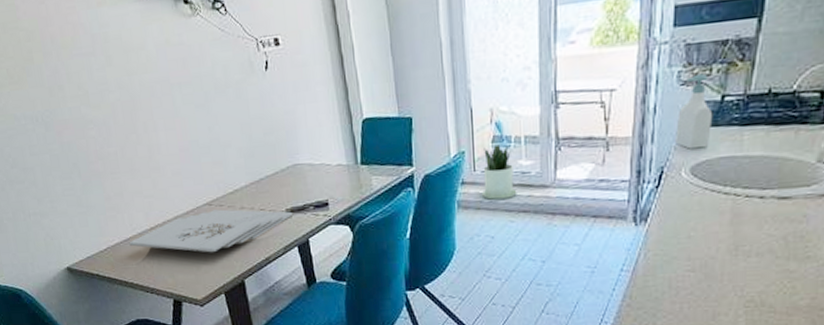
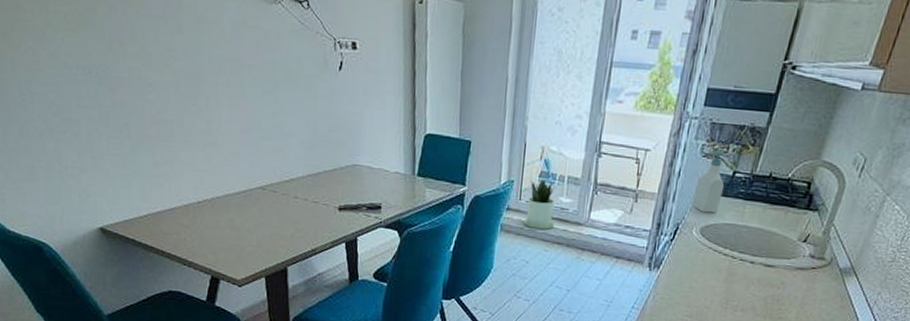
placemat: present [129,209,294,253] -> none [172,194,346,236]

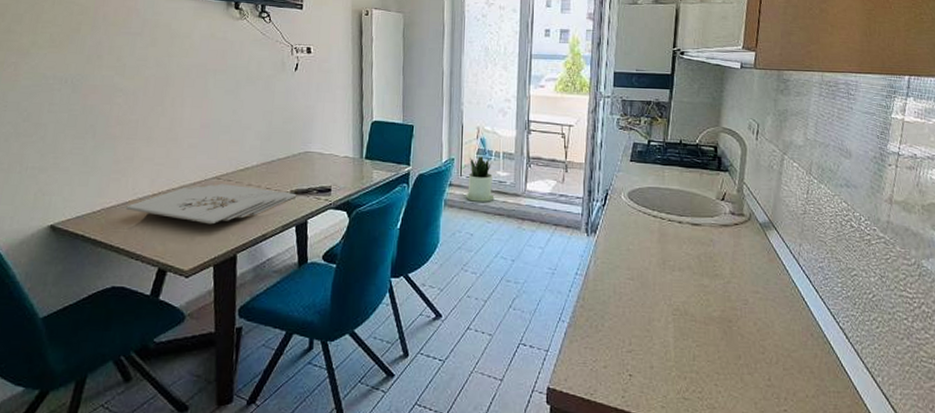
placemat: none [172,194,346,236] -> present [126,184,297,225]
soap bottle: present [692,149,725,214] -> none [616,122,643,179]

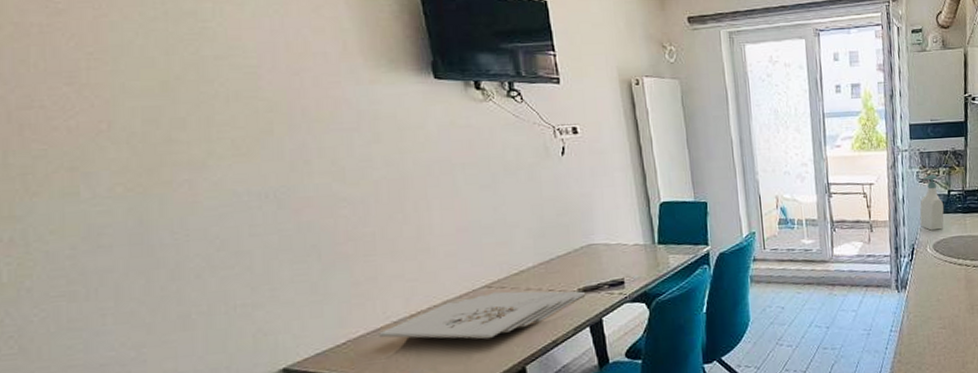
planter: present [465,156,495,202] -> none [771,226,802,274]
soap bottle: none [616,122,643,179] -> present [919,174,944,231]

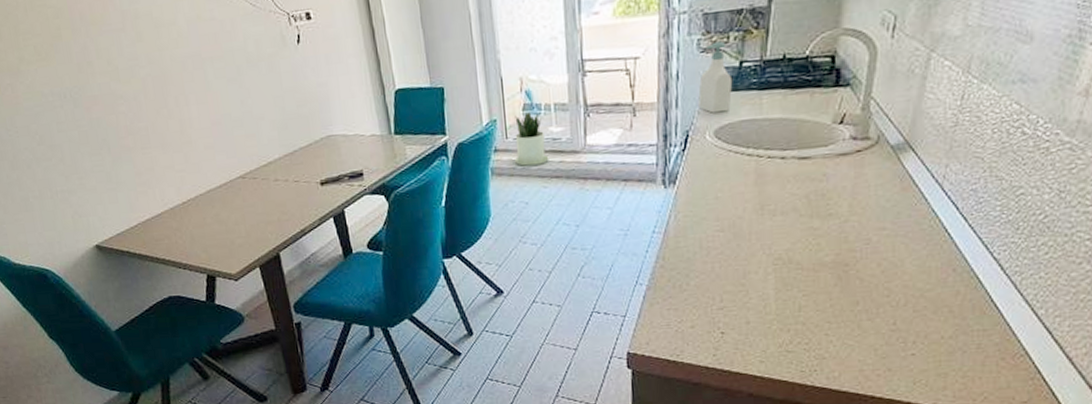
placemat: present [379,291,586,340] -> none [160,182,328,227]
planter: none [771,226,802,274] -> present [514,112,549,166]

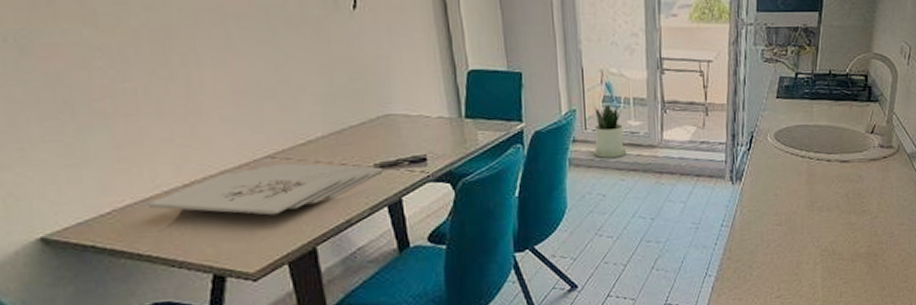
placemat: none [160,182,328,227] -> present [148,163,384,216]
soap bottle: present [698,41,733,113] -> none [761,53,790,117]

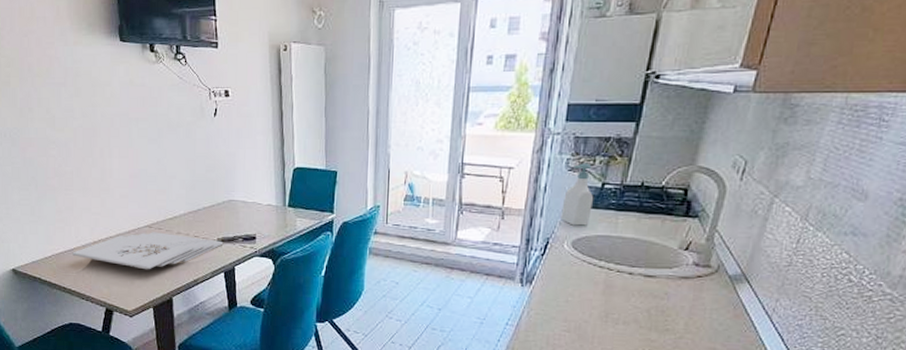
planter: present [592,104,627,158] -> none [391,203,422,251]
soap bottle: none [761,53,790,117] -> present [561,163,594,226]

